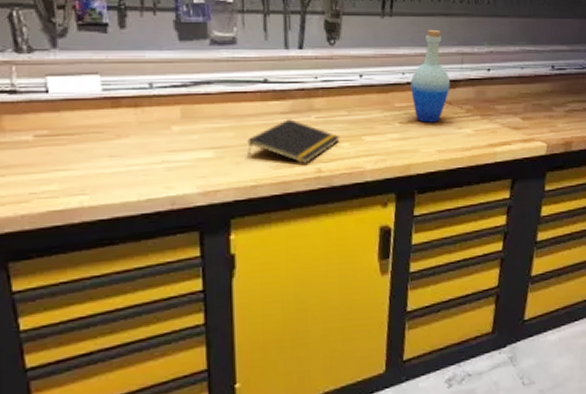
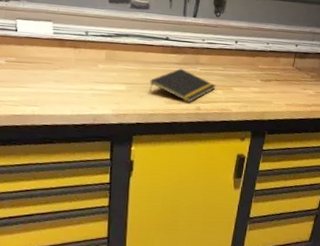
bottle: present [410,29,450,123] -> none [272,12,302,83]

